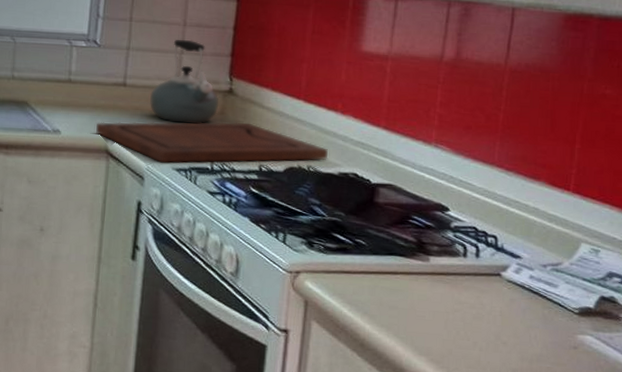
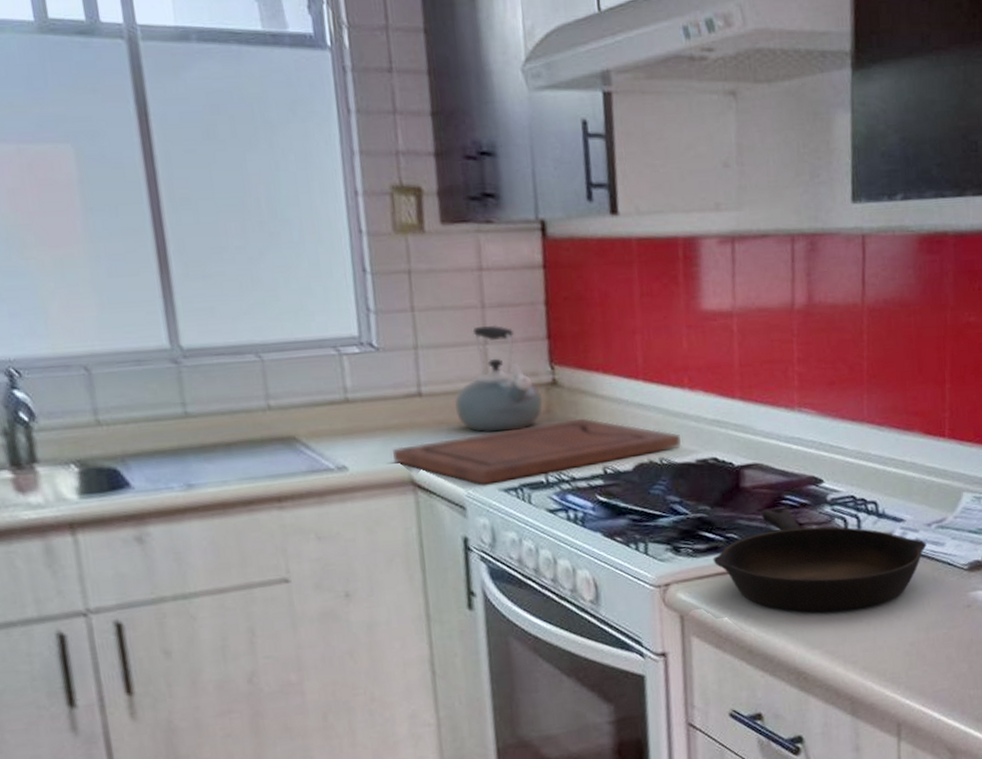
frying pan: none [340,224,540,329] -> present [712,507,927,612]

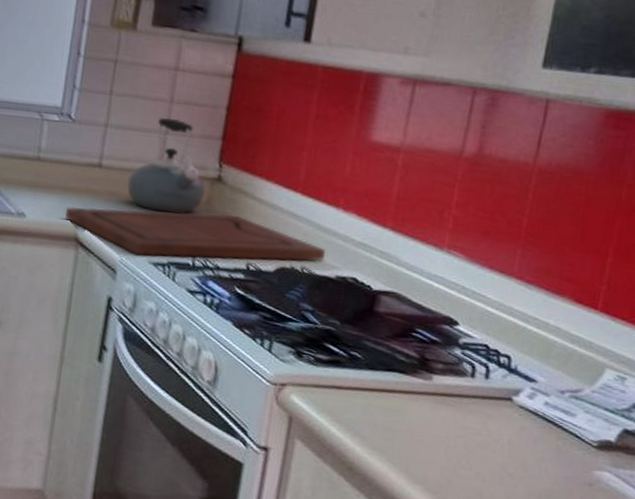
frying pan: present [712,507,927,612] -> none [332,337,556,458]

